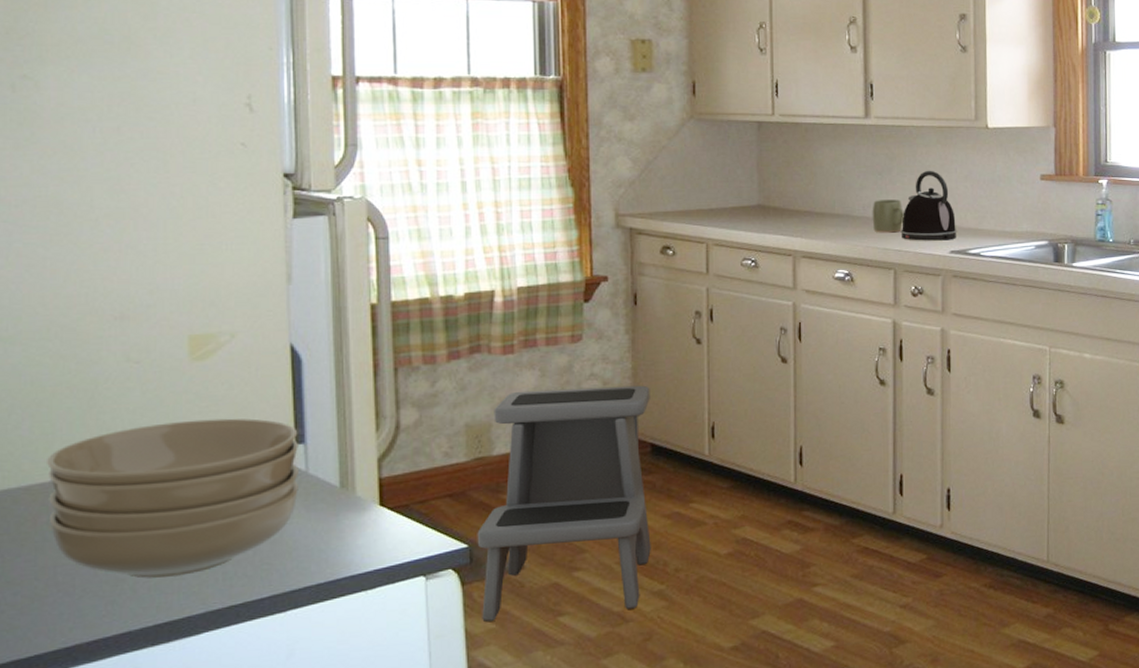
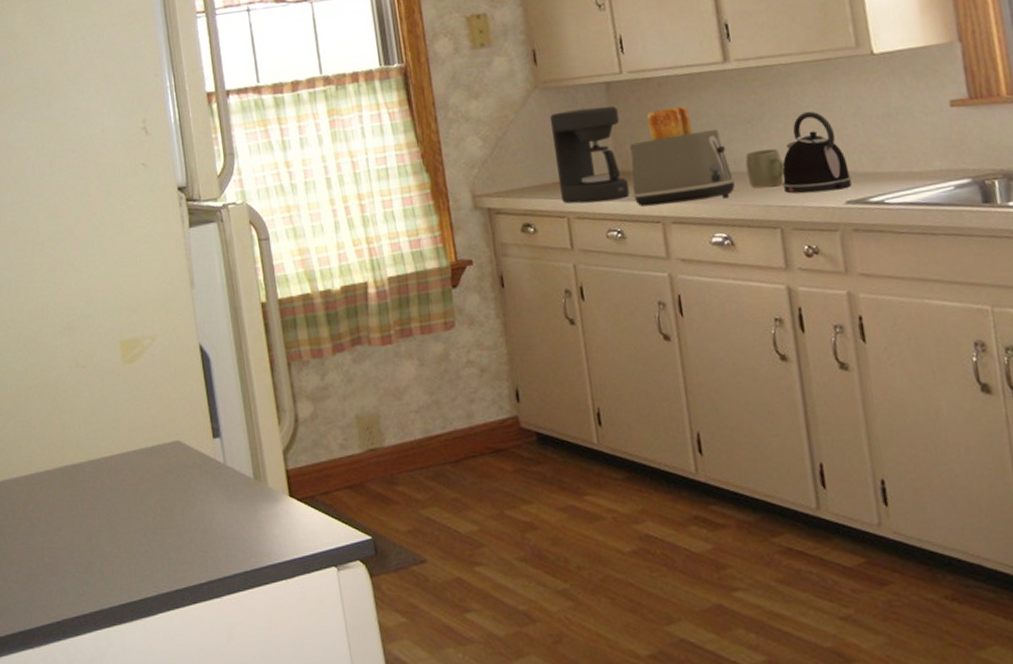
bowl: present [45,418,298,579] -> none [27,415,220,562]
step stool: present [477,385,651,623] -> none [378,370,550,616]
coffee maker: none [701,143,767,233] -> present [549,106,630,204]
toaster: none [770,152,861,241] -> present [630,106,735,207]

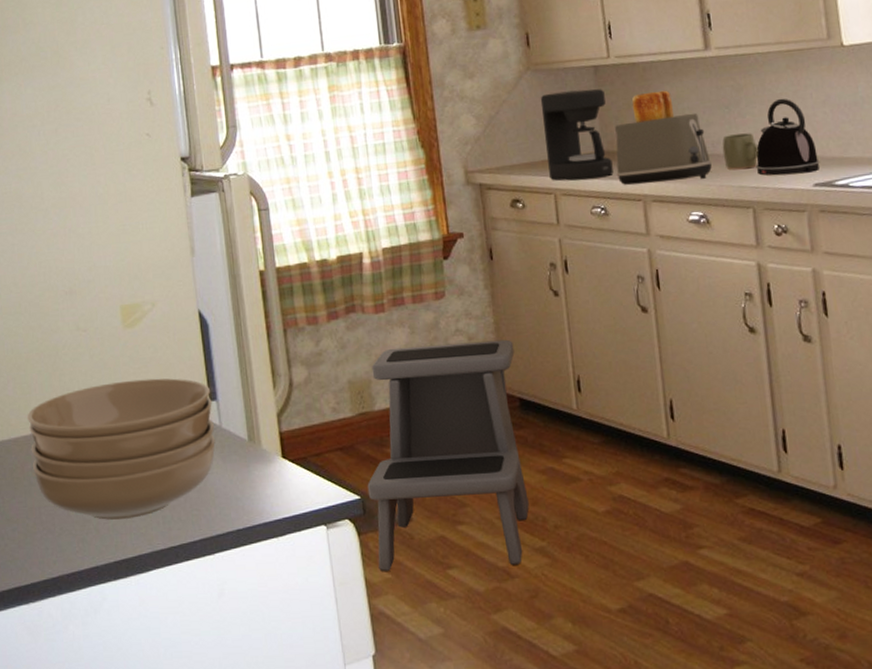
bowl: none [27,415,220,562] -> present [26,378,215,520]
step stool: none [378,370,550,616] -> present [367,339,529,572]

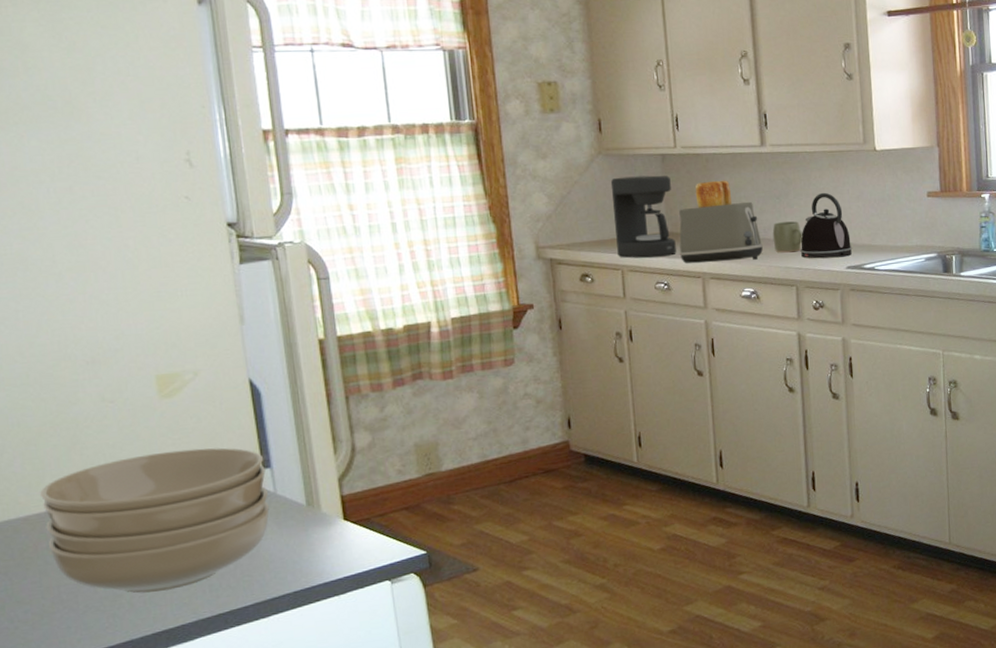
step stool: present [367,339,529,572] -> none [433,402,591,619]

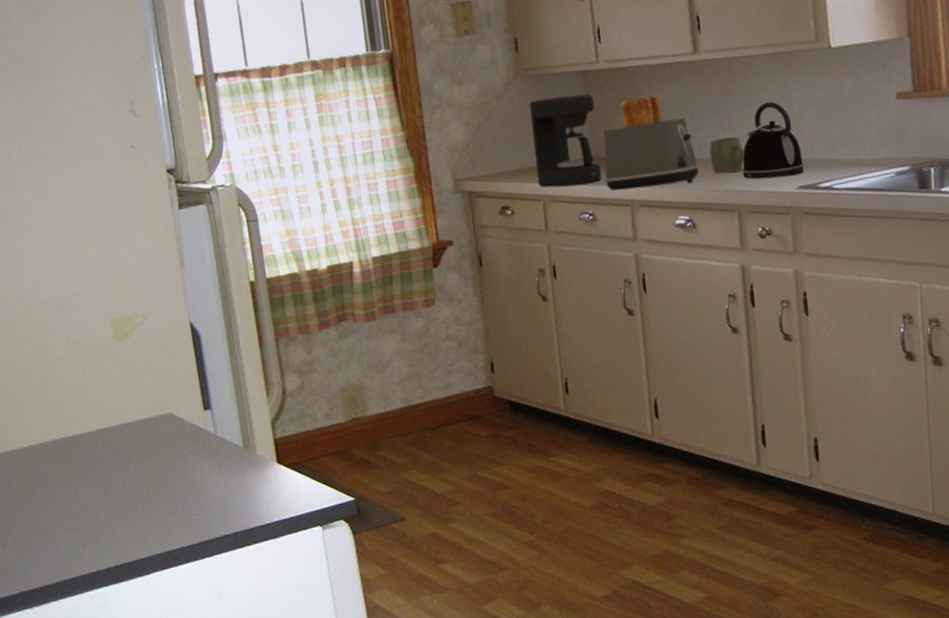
bowl: present [39,447,269,594] -> none [21,389,211,527]

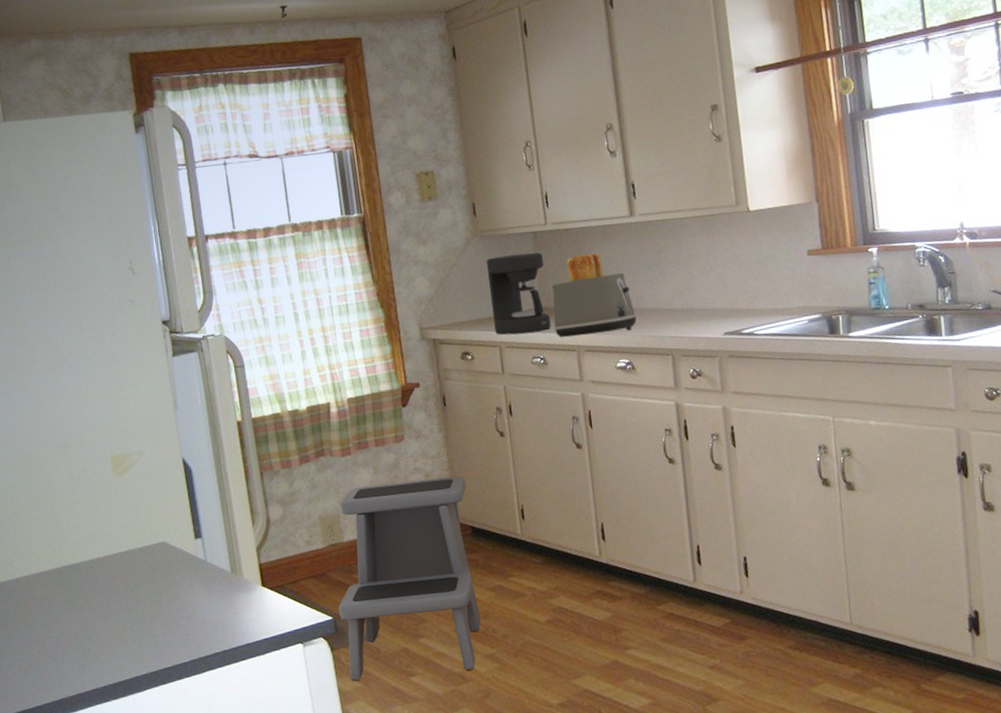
step stool: none [361,344,519,569] -> present [338,475,481,682]
mug: present [709,137,745,174] -> none [645,289,677,322]
kettle: present [742,101,805,180] -> none [674,258,729,327]

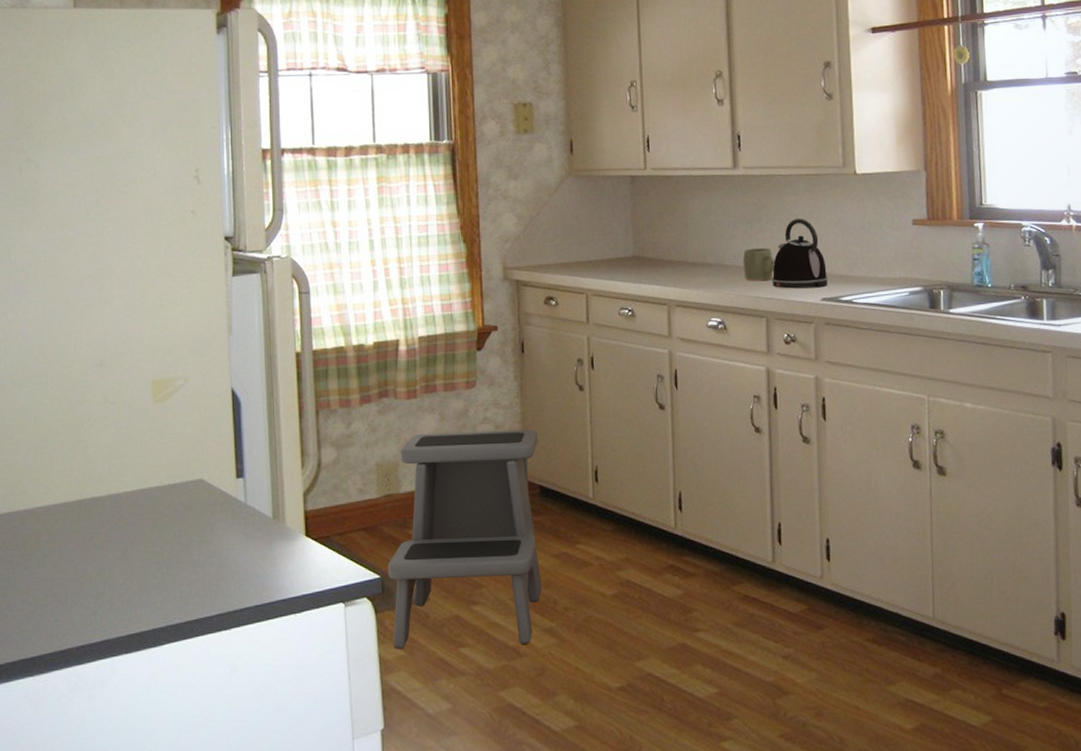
coffee maker: present [486,252,551,336] -> none [579,197,642,283]
toaster: present [552,252,637,338] -> none [645,203,732,290]
mug: none [645,289,677,322] -> present [742,248,775,282]
kettle: none [674,258,729,327] -> present [771,218,828,289]

